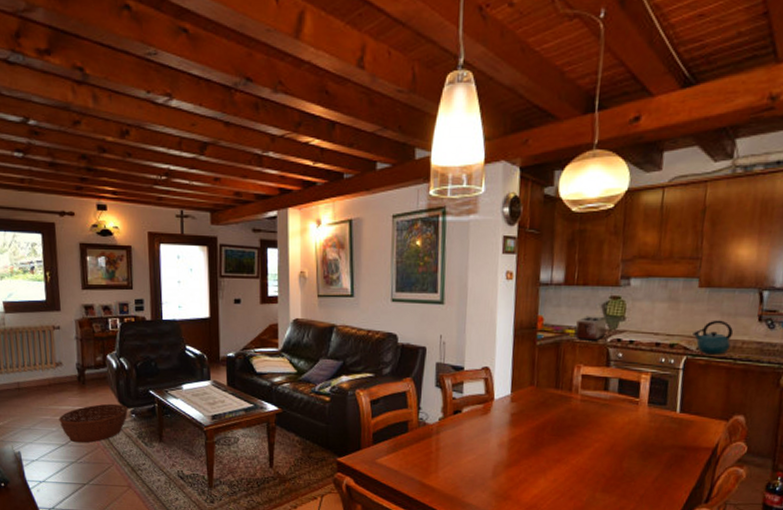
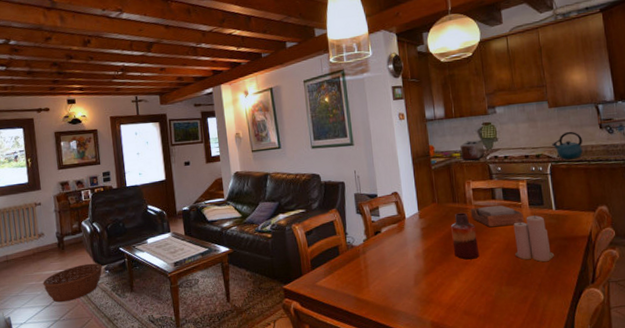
vase: none [545,401,578,457] -> present [450,212,480,260]
napkin holder: none [574,397,640,424] -> present [470,205,525,228]
candle: none [619,414,667,471] -> present [513,213,555,262]

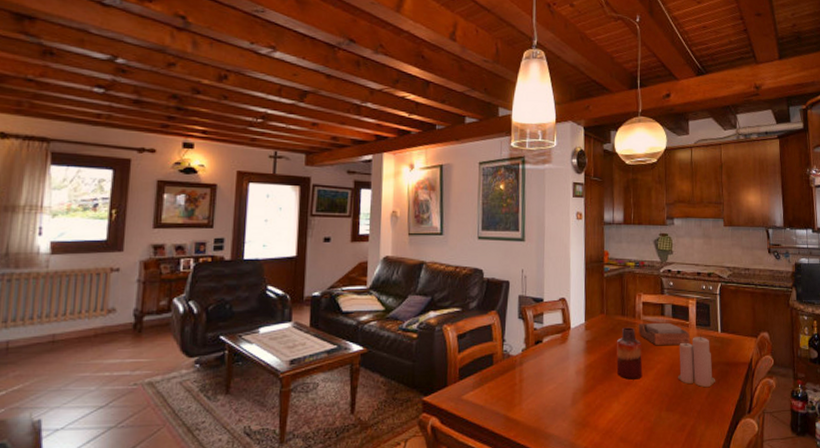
basket: present [43,263,103,303] -> none [101,353,192,403]
toaster: present [460,139,485,161] -> none [635,250,659,272]
kettle: present [552,131,583,160] -> none [723,252,752,282]

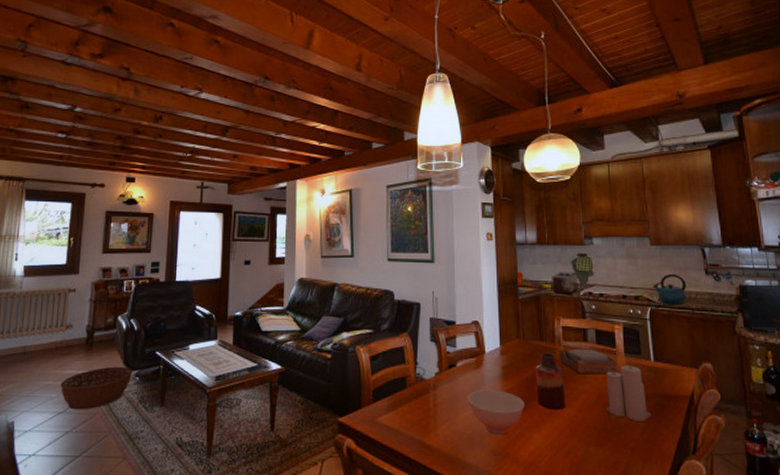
basket: none [101,353,192,403] -> present [60,366,133,410]
bowl: none [553,363,605,406] -> present [468,389,524,435]
toaster: none [635,250,659,272] -> present [552,272,578,294]
kettle: none [723,252,752,282] -> present [653,273,686,306]

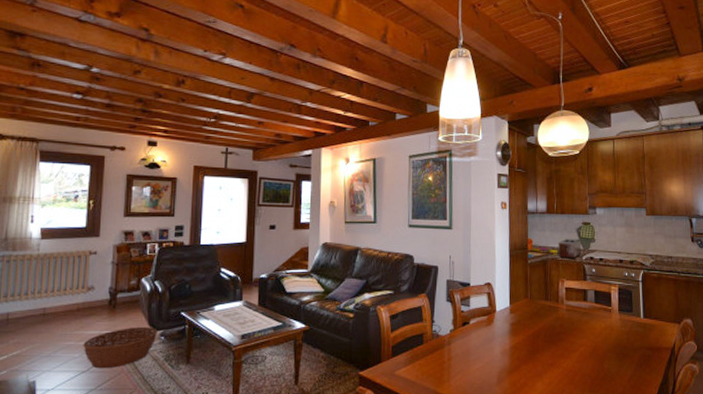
bowl: present [468,389,524,435] -> none [479,344,529,384]
vase: present [535,353,566,410] -> none [540,311,566,361]
napkin holder: present [558,348,619,374] -> none [561,307,613,330]
candle: present [606,363,652,421] -> none [601,320,639,370]
kettle: present [653,273,686,306] -> none [646,241,674,269]

